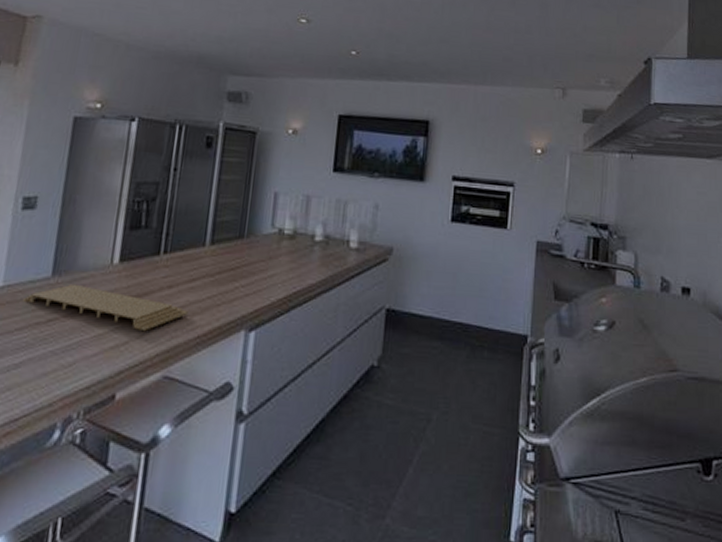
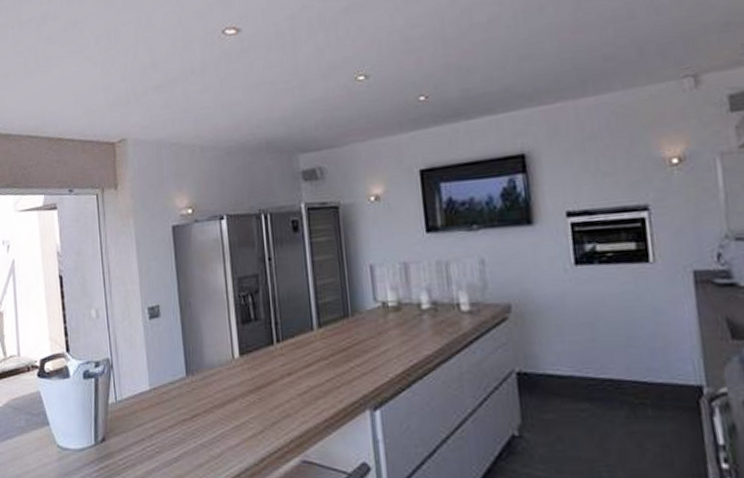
cutting board: present [21,283,188,330] -> none [167,381,311,418]

